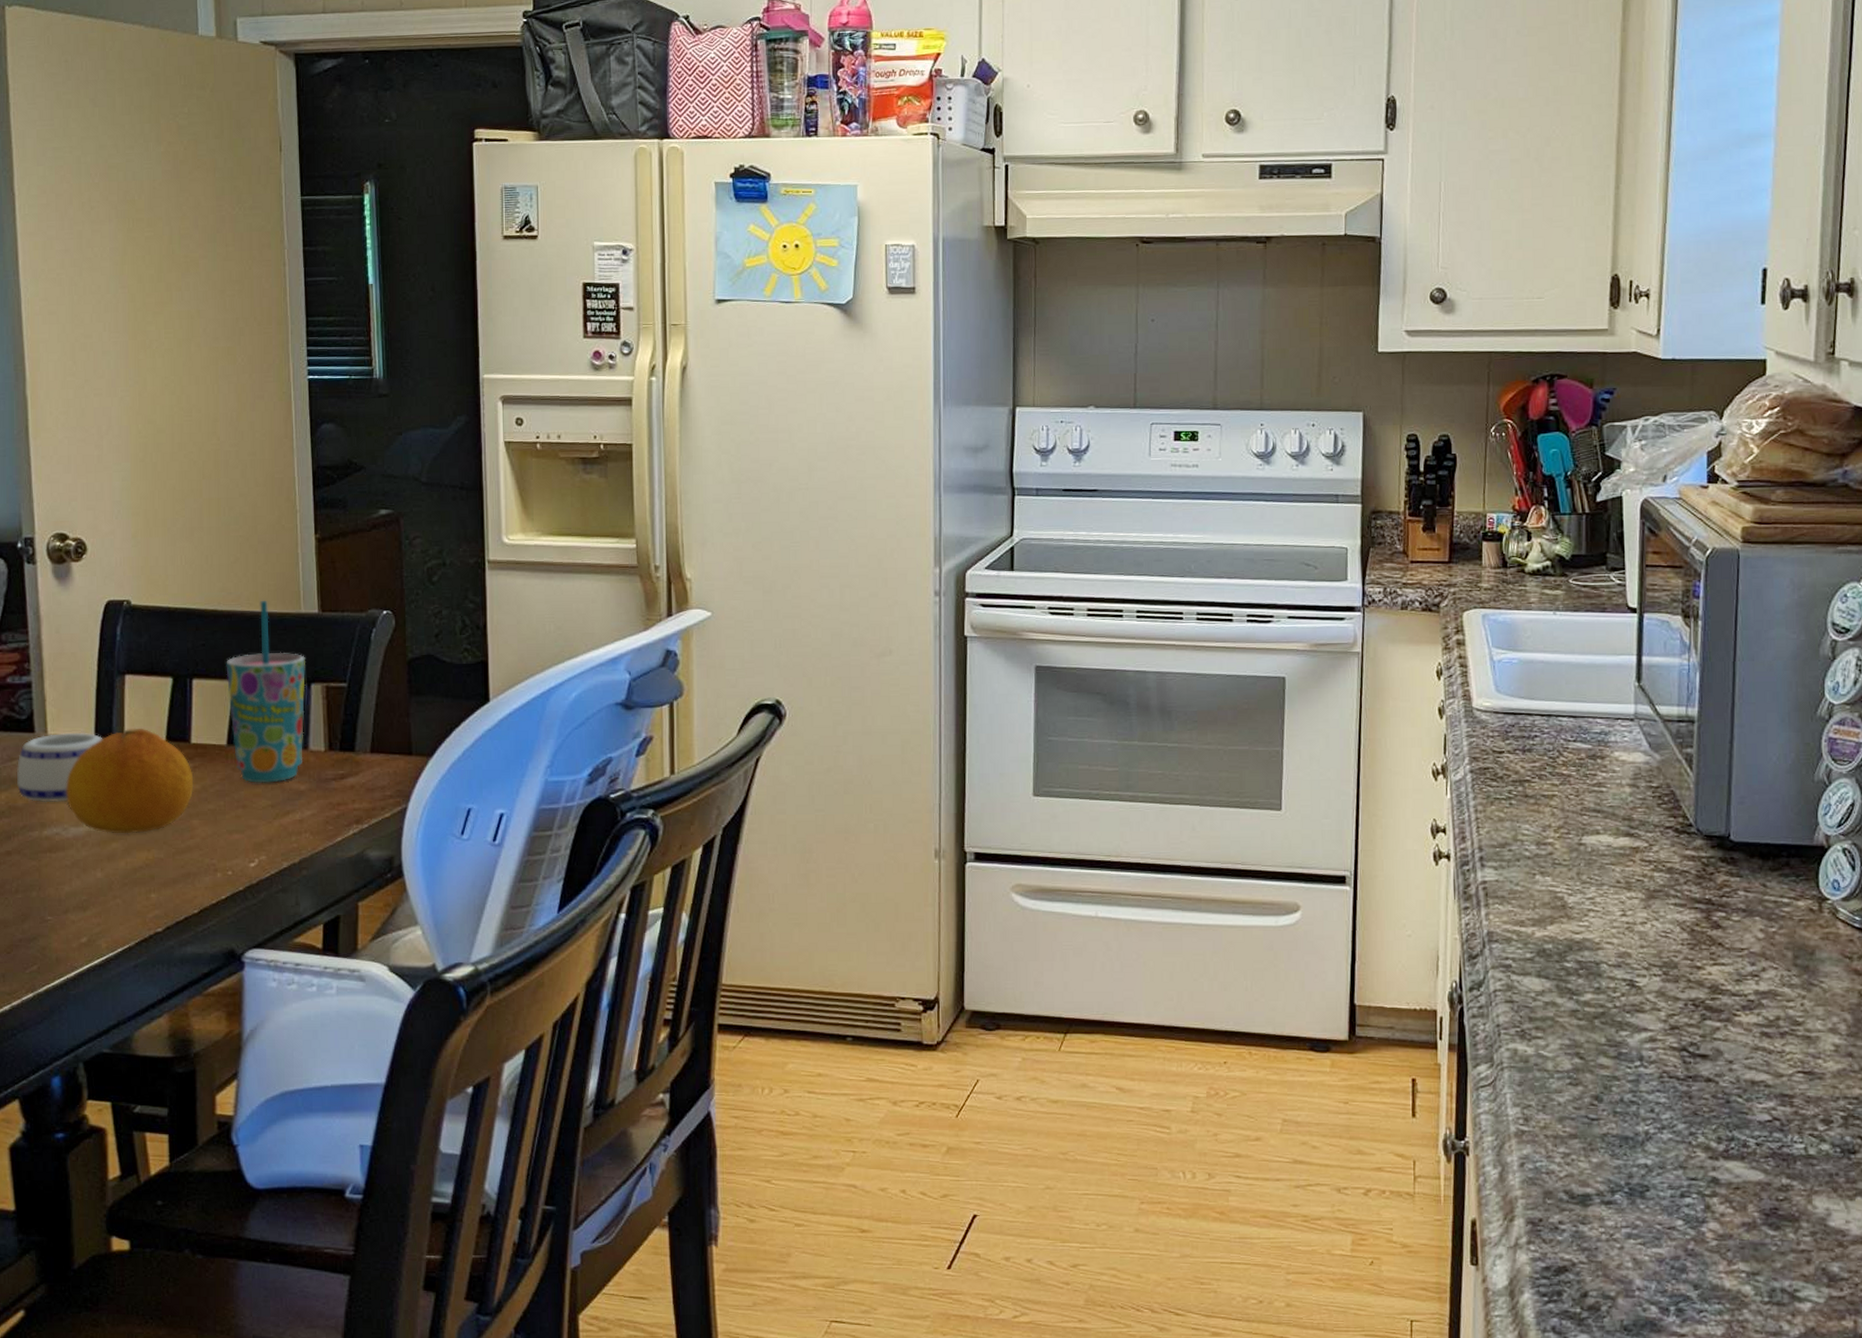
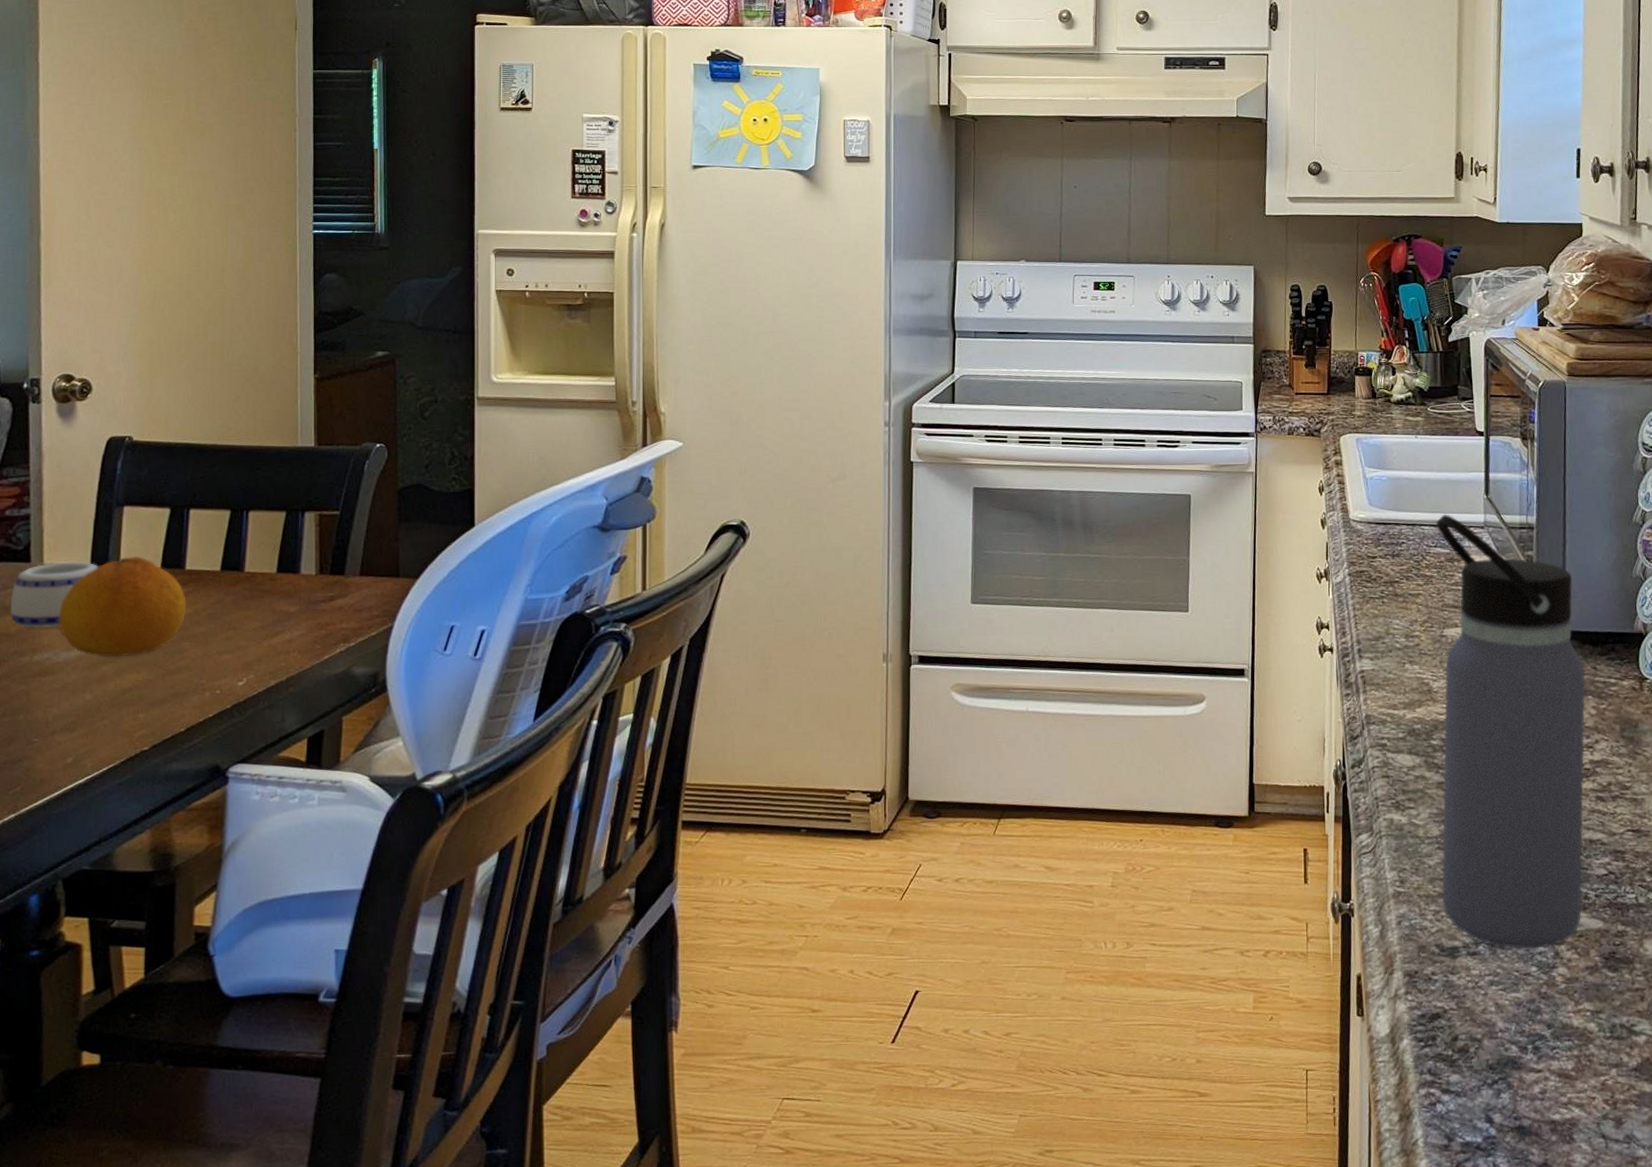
cup: present [226,601,306,783] -> none [223,436,300,606]
water bottle: none [1572,703,1753,1200] -> present [1436,514,1586,949]

